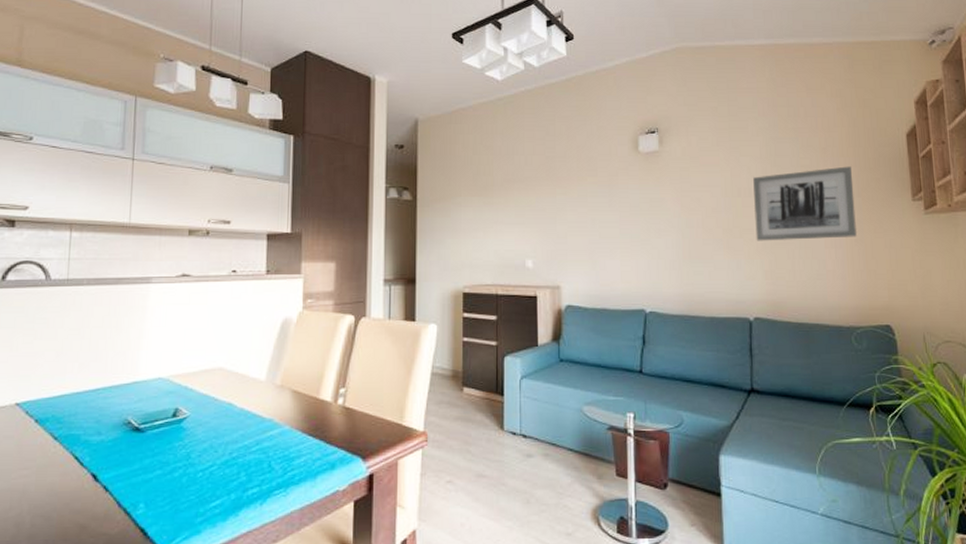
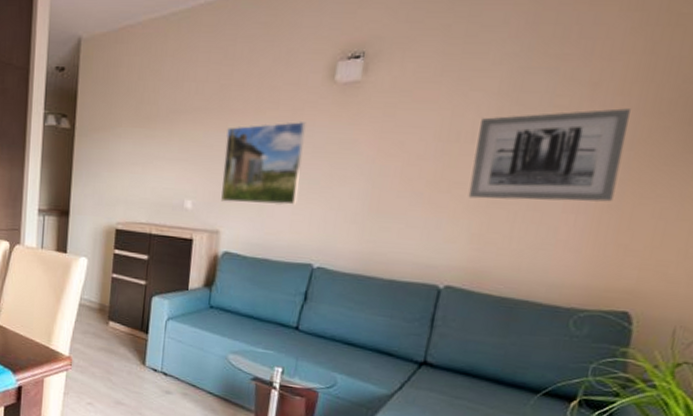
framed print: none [555,186,624,259] -> present [220,122,307,206]

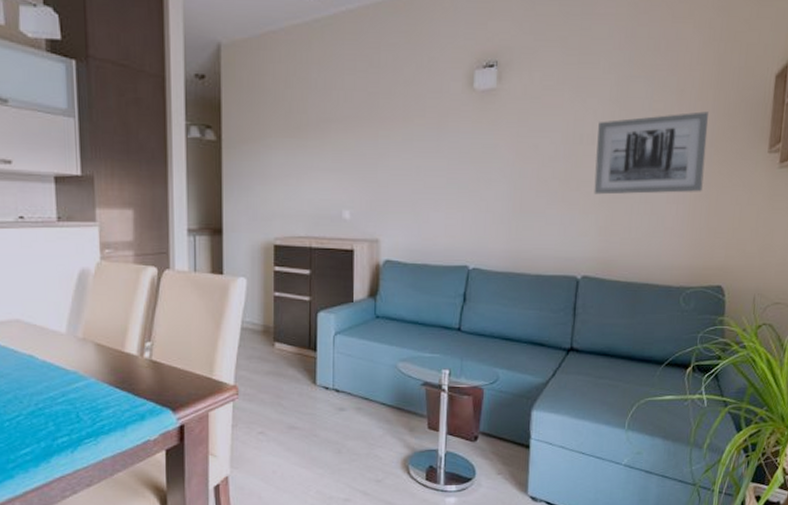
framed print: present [220,122,307,206] -> none [377,128,453,211]

